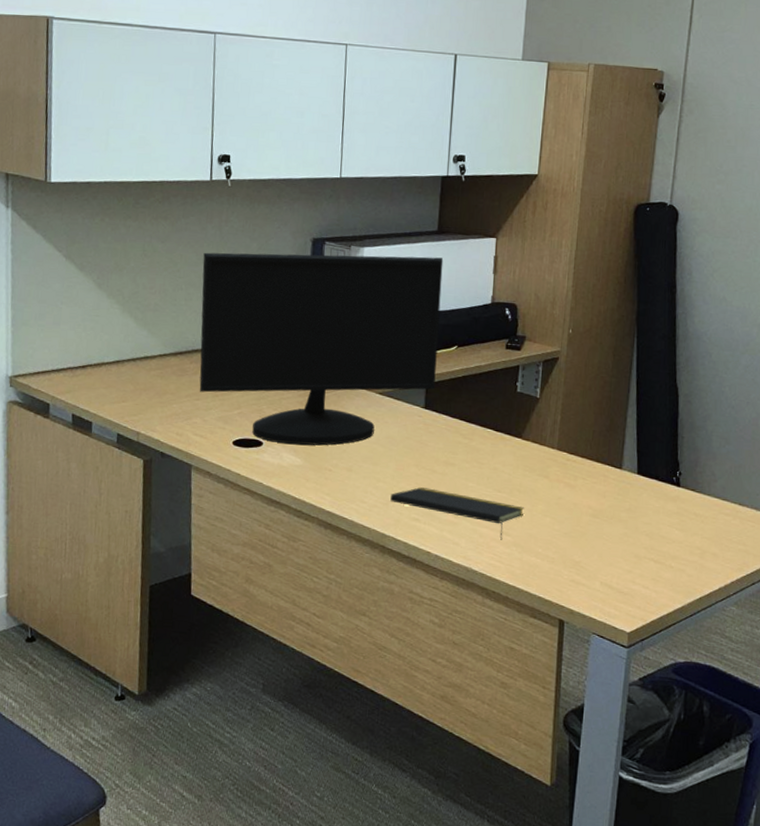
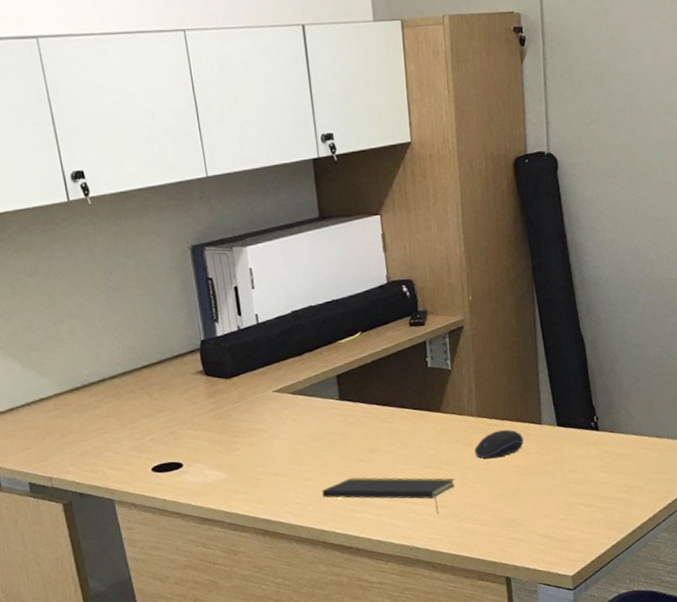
computer monitor: present [199,252,444,446] -> none [78,244,346,462]
computer mouse: none [549,467,601,495] -> present [474,429,524,459]

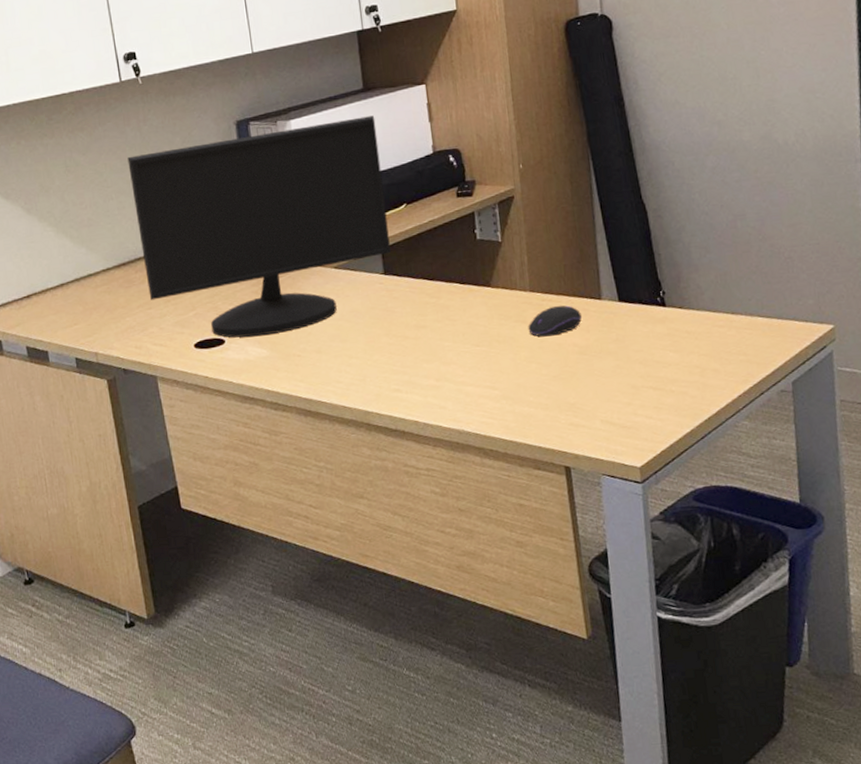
computer monitor: none [78,244,346,462] -> present [127,115,391,338]
notepad: present [322,477,455,514] -> none [366,355,508,396]

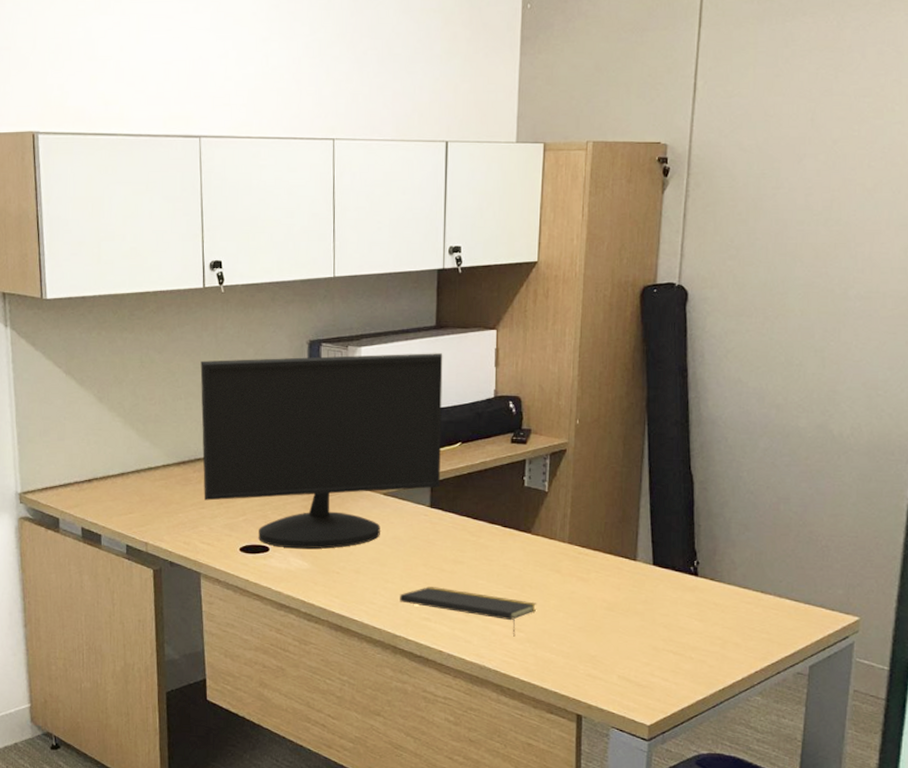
notepad: none [366,355,508,396] -> present [400,587,537,637]
computer mouse: present [528,305,582,337] -> none [561,560,614,589]

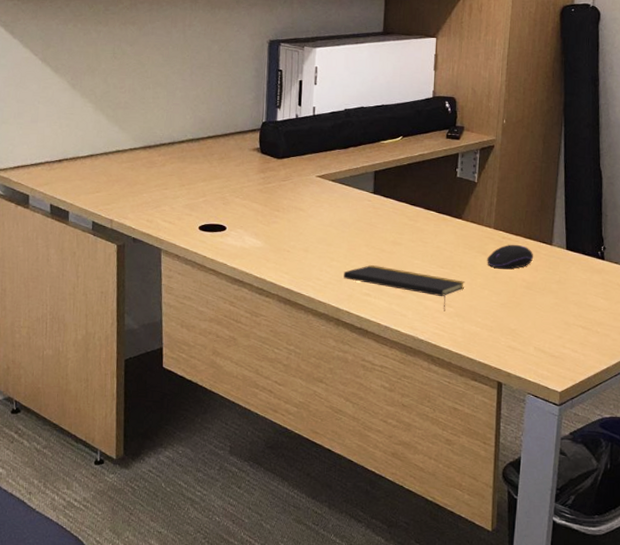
computer monitor: present [200,353,443,549] -> none [167,54,389,229]
computer mouse: none [561,560,614,589] -> present [487,244,533,270]

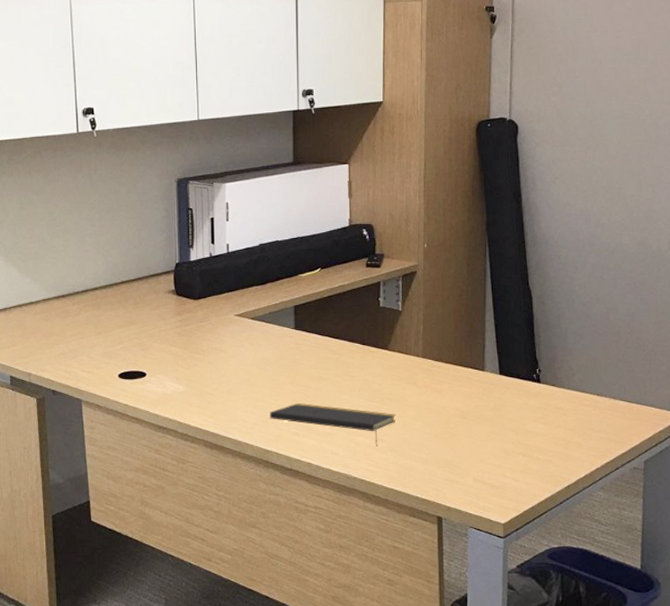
computer mouse: present [487,244,533,270] -> none [417,372,465,399]

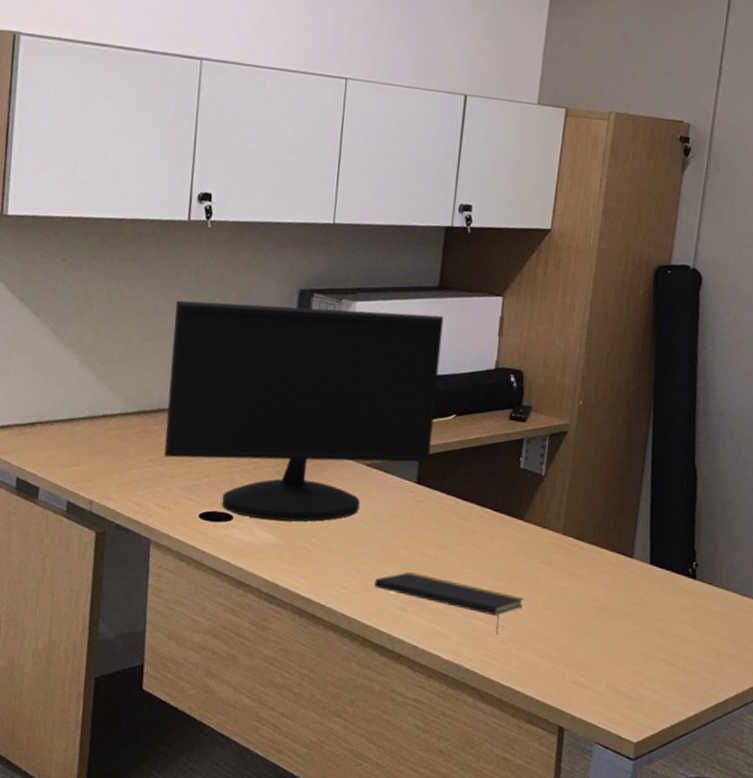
computer monitor: none [76,187,303,373] -> present [163,300,444,522]

